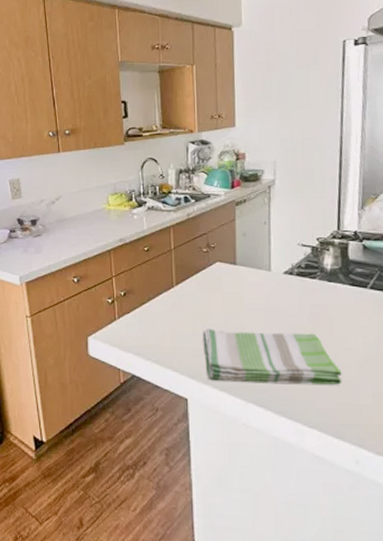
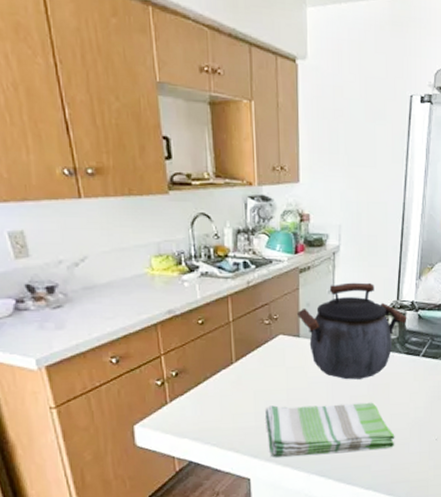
kettle: none [234,213,350,309] -> present [297,282,407,380]

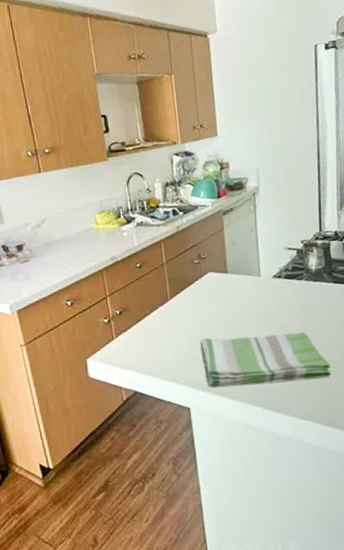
kettle: present [297,282,407,380] -> none [224,217,332,311]

